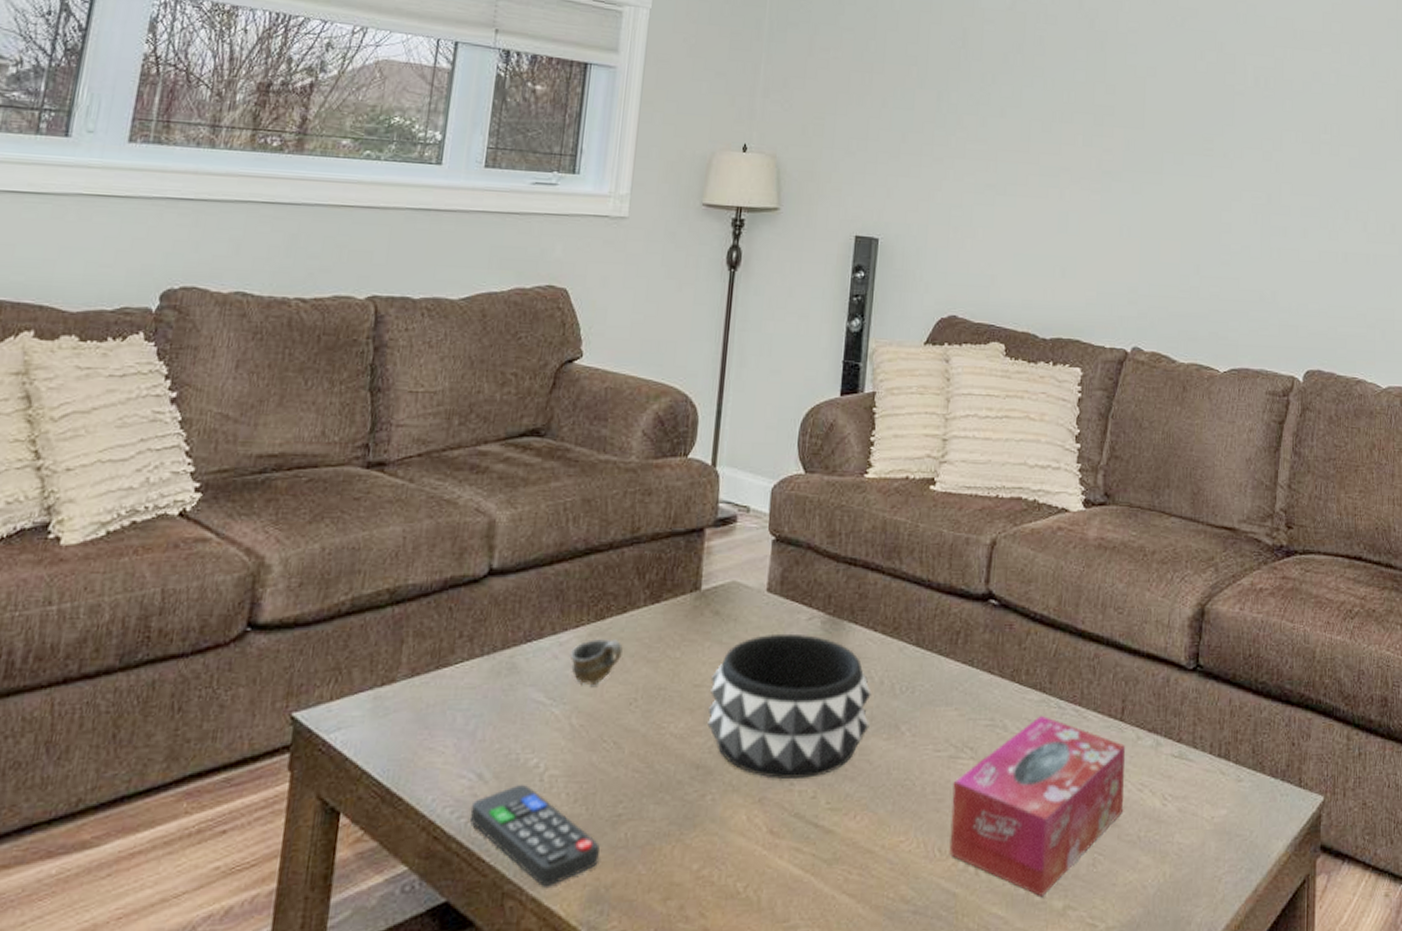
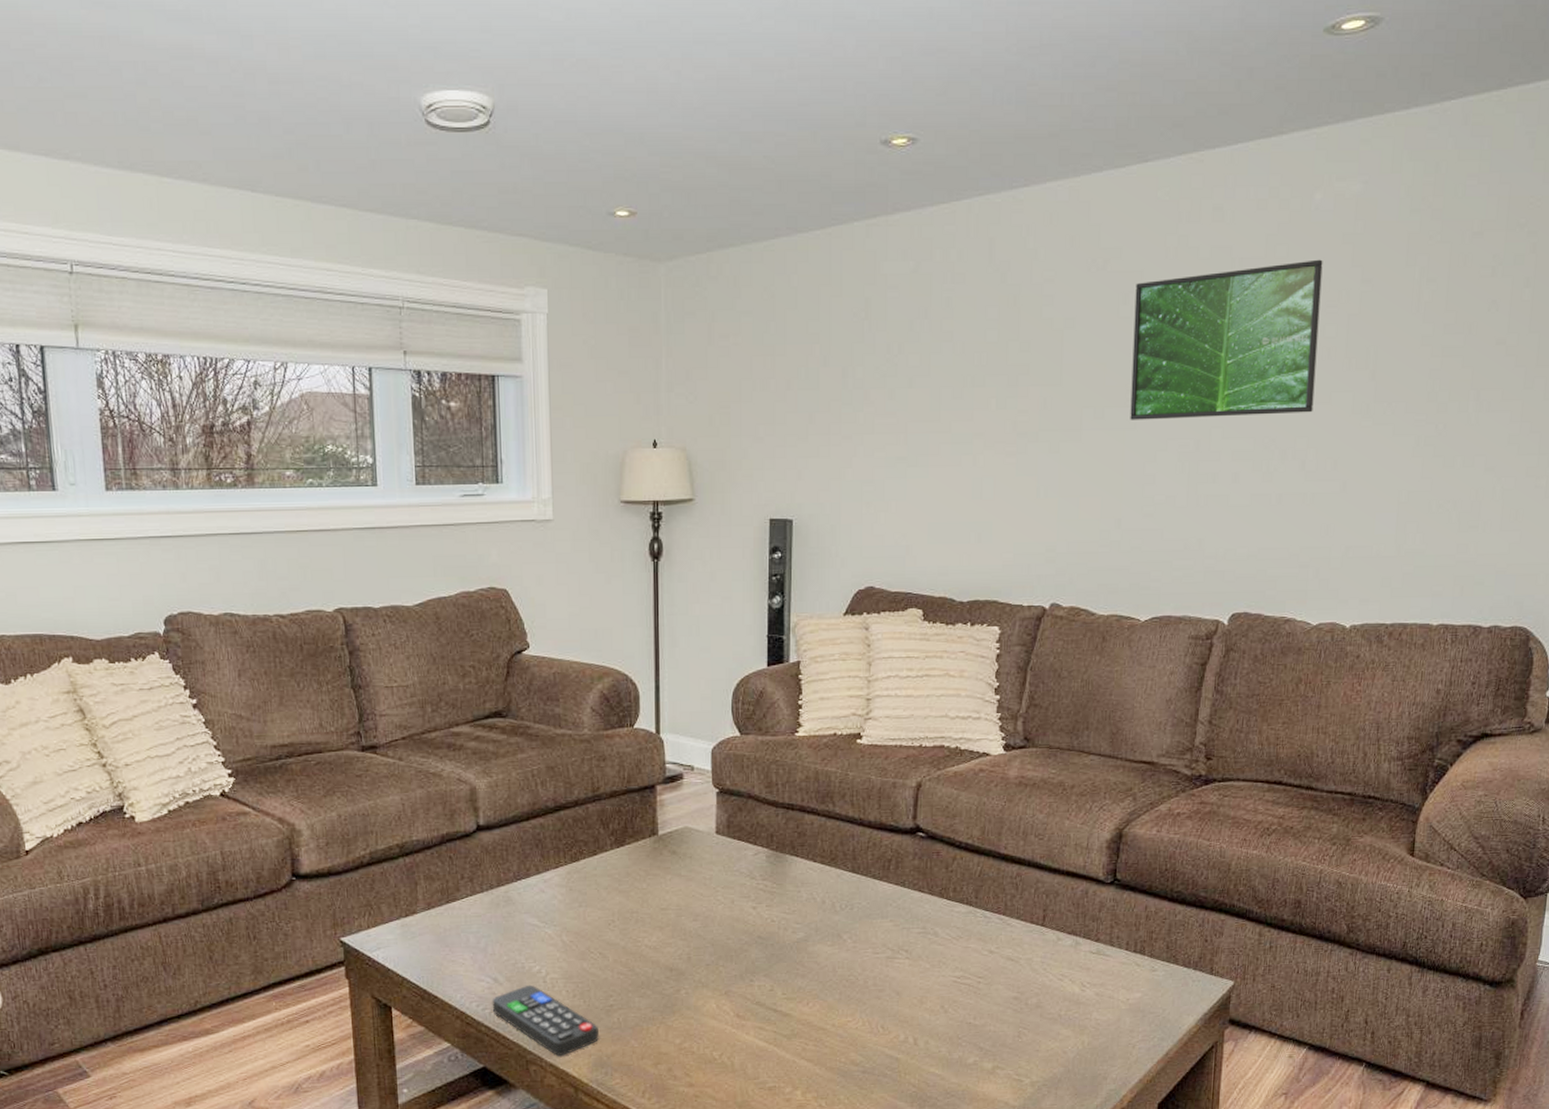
cup: present [569,638,623,684] -> none [553,875,597,911]
decorative bowl: present [707,633,871,779] -> none [675,866,815,977]
tissue box: present [949,715,1126,898] -> none [891,923,1047,1061]
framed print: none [1207,38,1372,177] -> present [1130,259,1323,420]

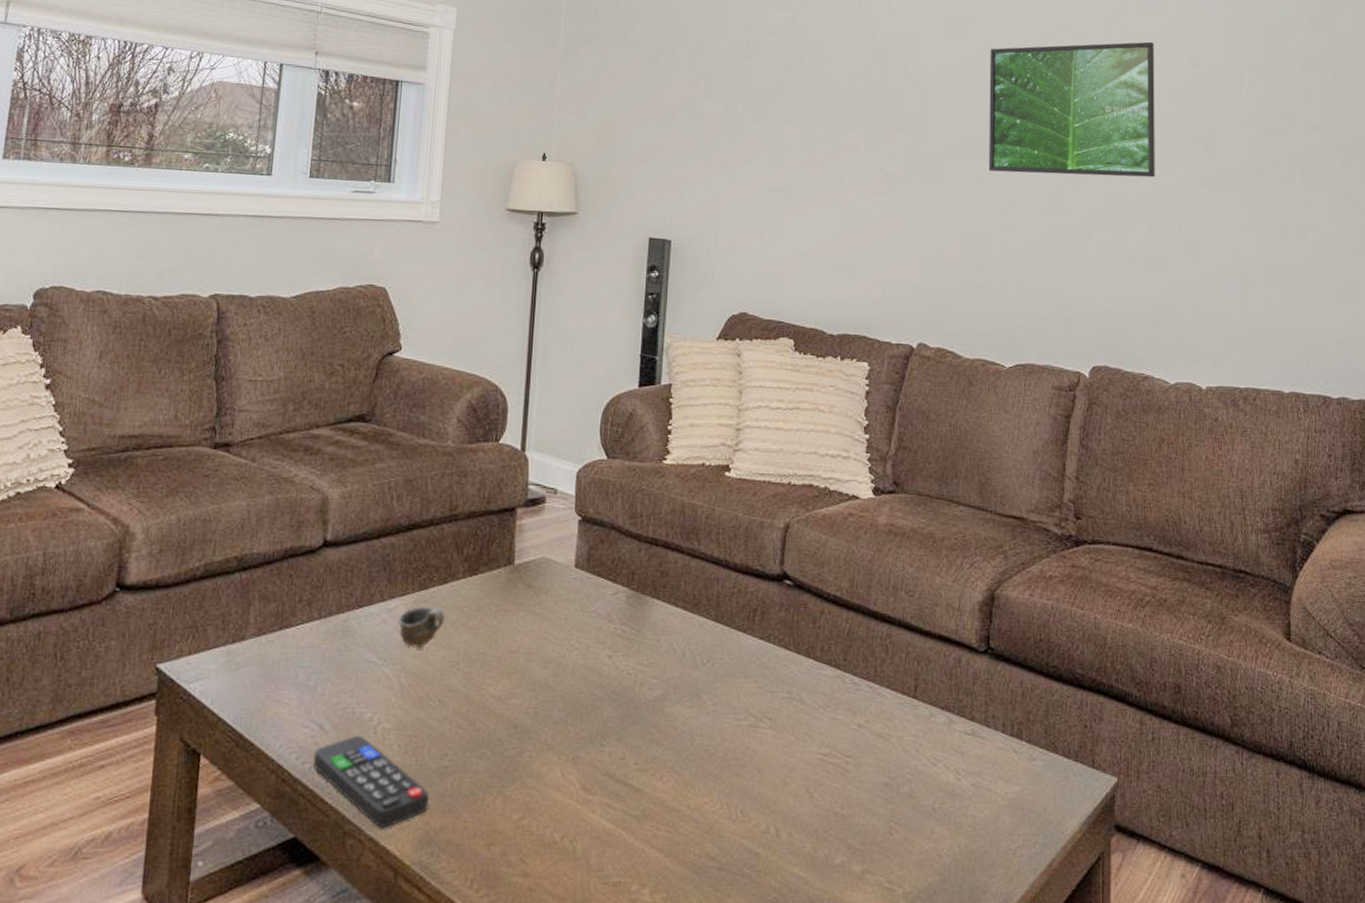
cup: none [553,875,597,911] -> present [397,606,445,648]

